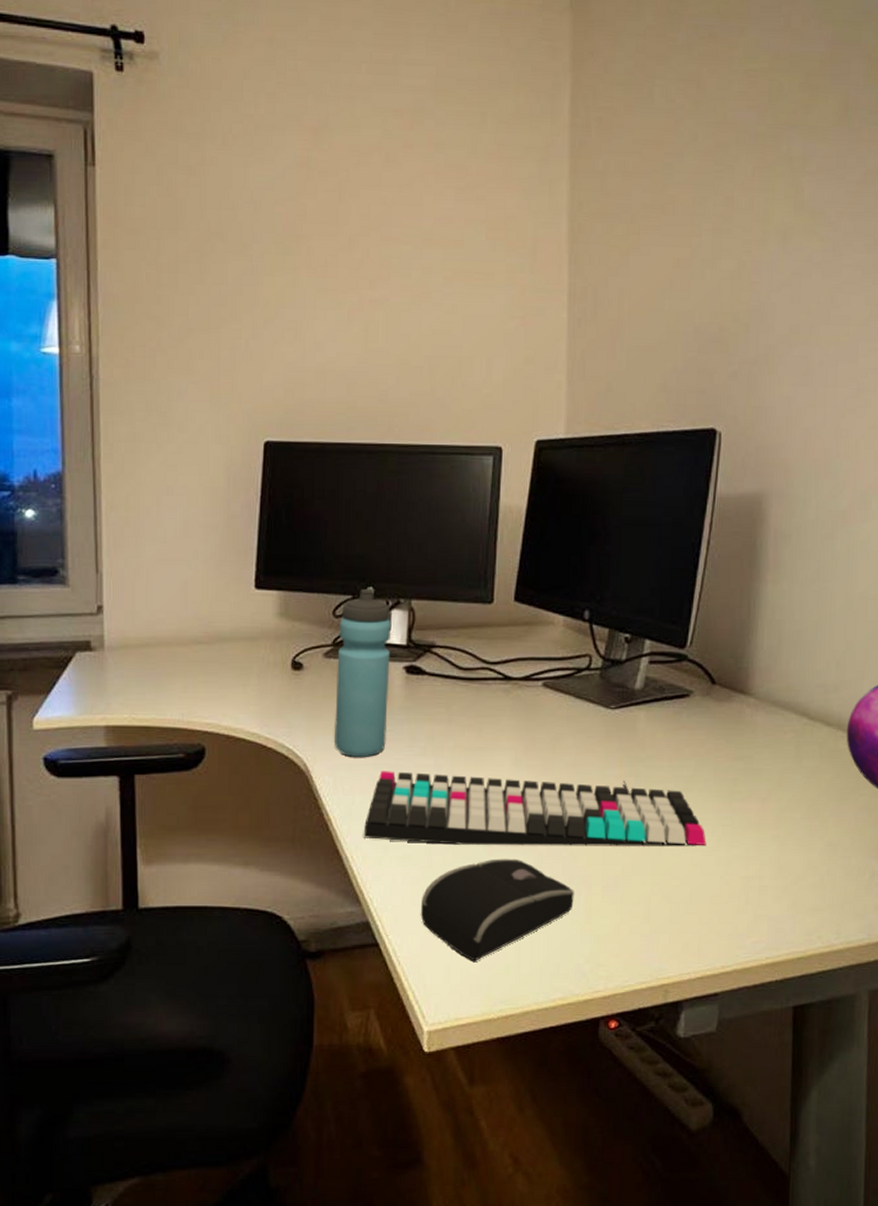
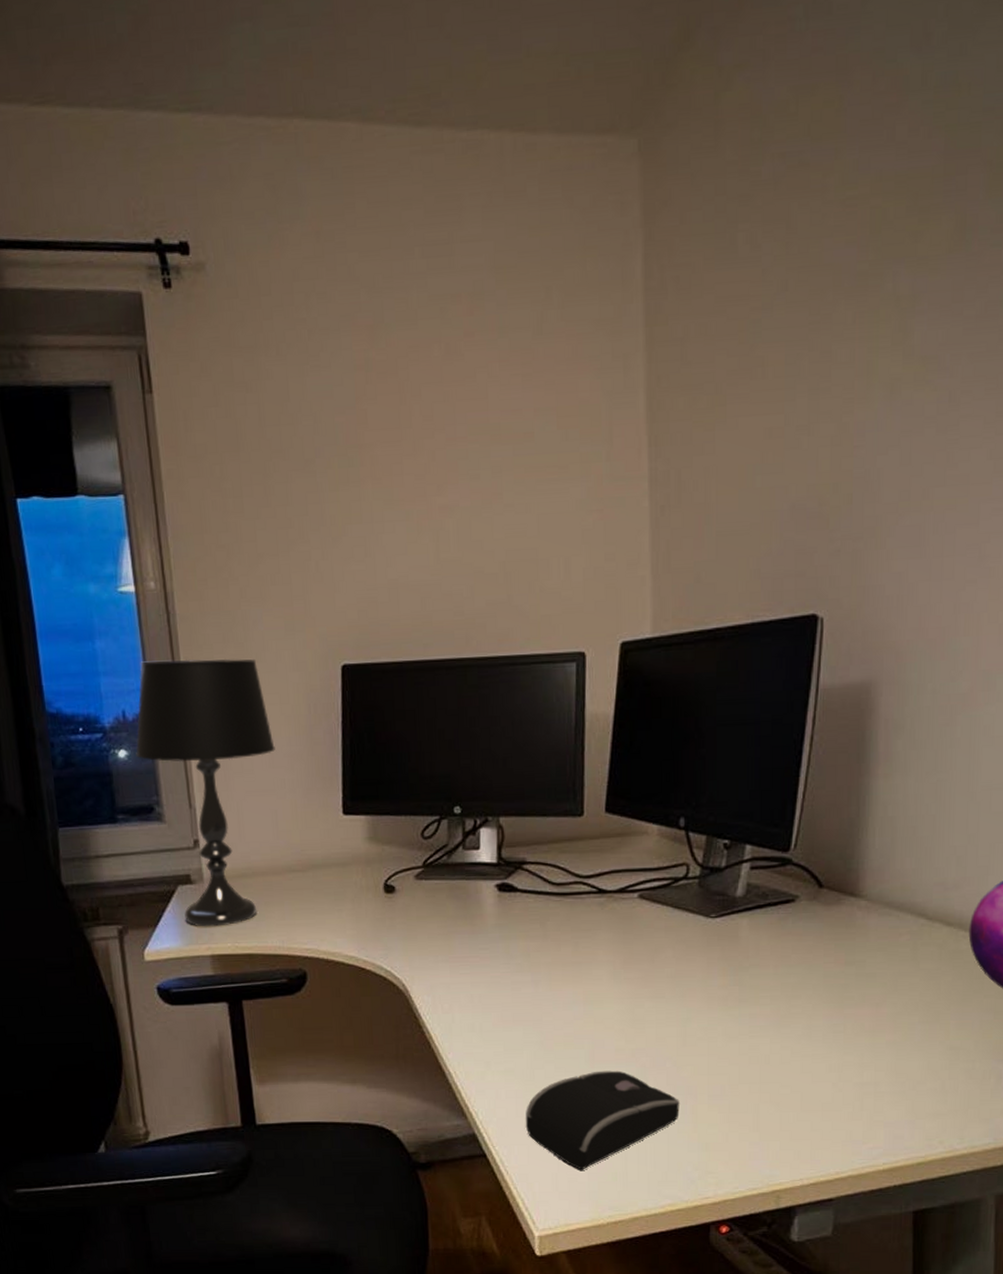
table lamp: none [44,422,191,697] -> present [135,659,275,927]
water bottle: present [335,588,392,758] -> none [428,808,482,977]
keyboard: present [363,771,706,846] -> none [465,988,817,1059]

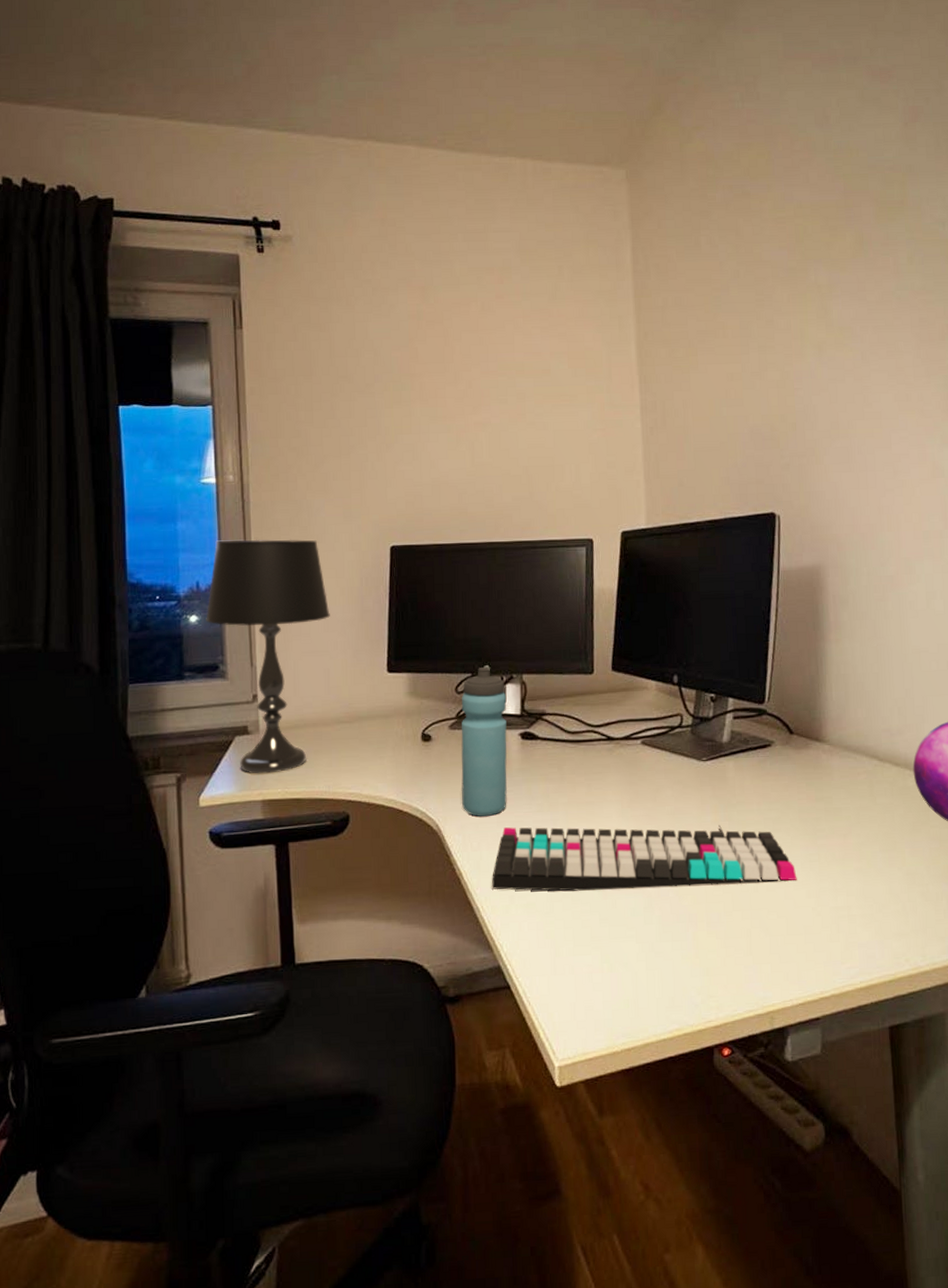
water bottle: none [428,808,482,977] -> present [461,666,507,817]
keyboard: none [465,988,817,1059] -> present [491,824,797,891]
computer mouse: present [525,1070,680,1170] -> none [545,901,683,999]

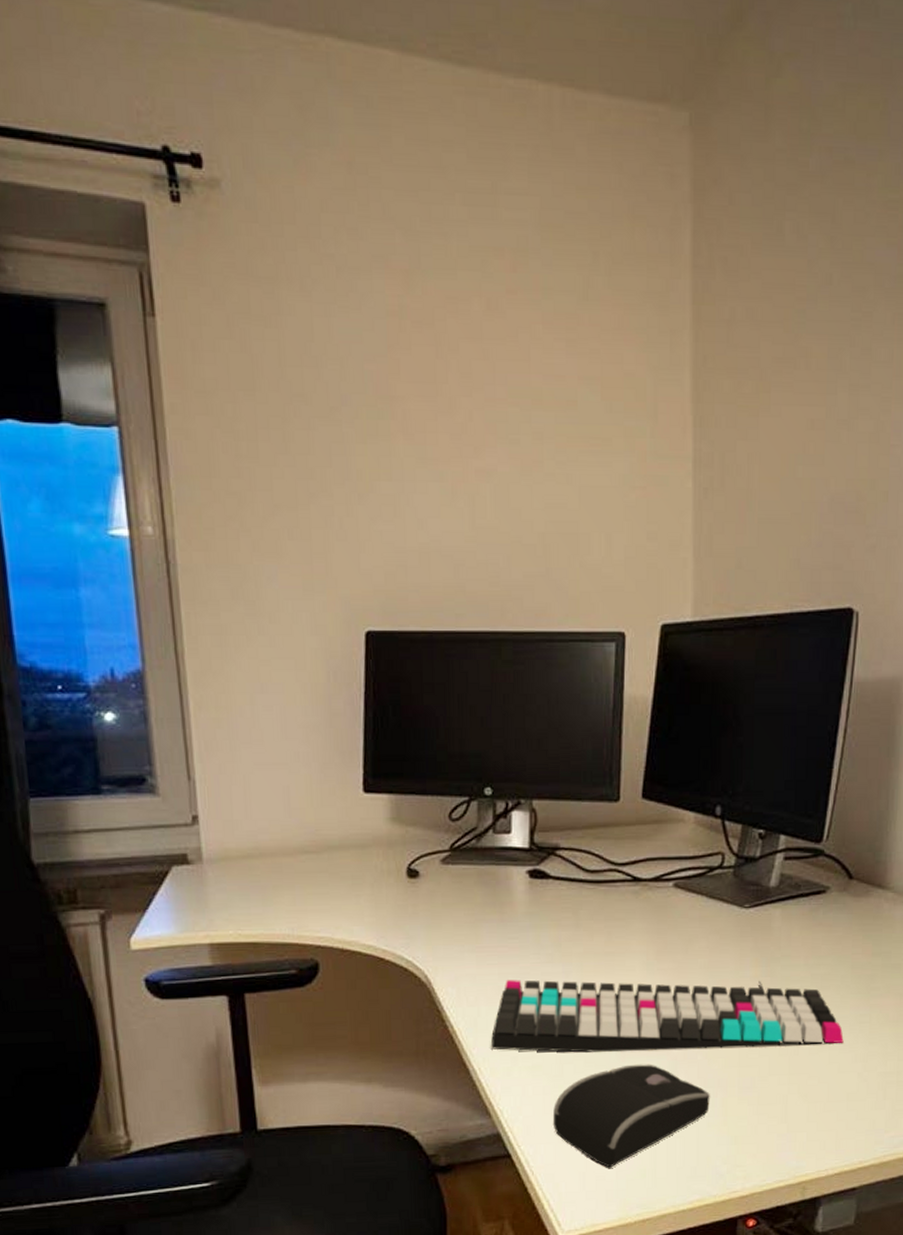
table lamp: present [206,539,330,774] -> none [125,614,289,913]
water bottle: present [461,666,507,817] -> none [455,789,512,968]
computer mouse: none [545,901,683,999] -> present [552,1064,710,1168]

